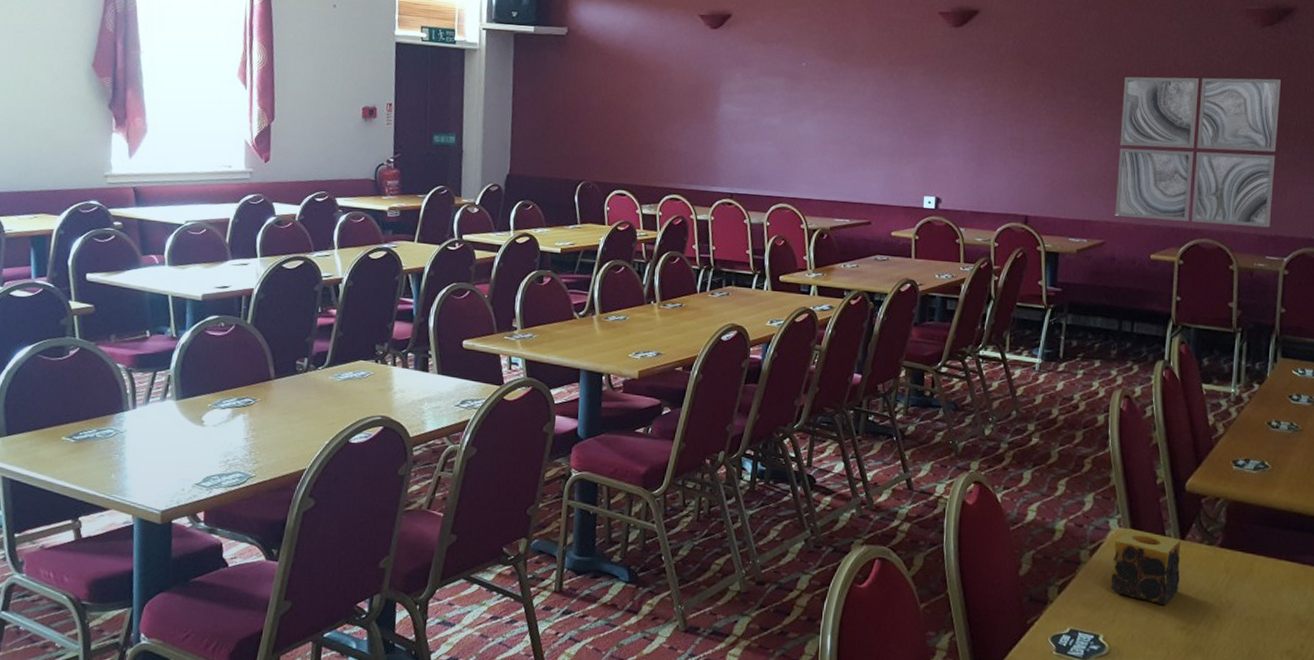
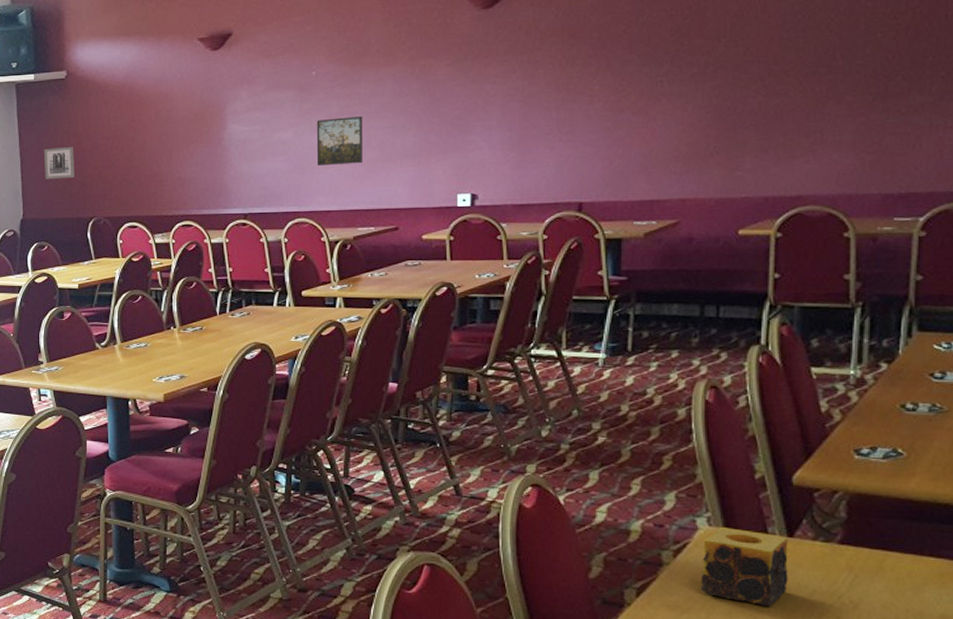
wall art: none [536,104,569,138] -> present [43,147,74,180]
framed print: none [801,110,845,157] -> present [316,116,363,167]
wall art: present [1115,76,1281,228] -> none [690,10,911,191]

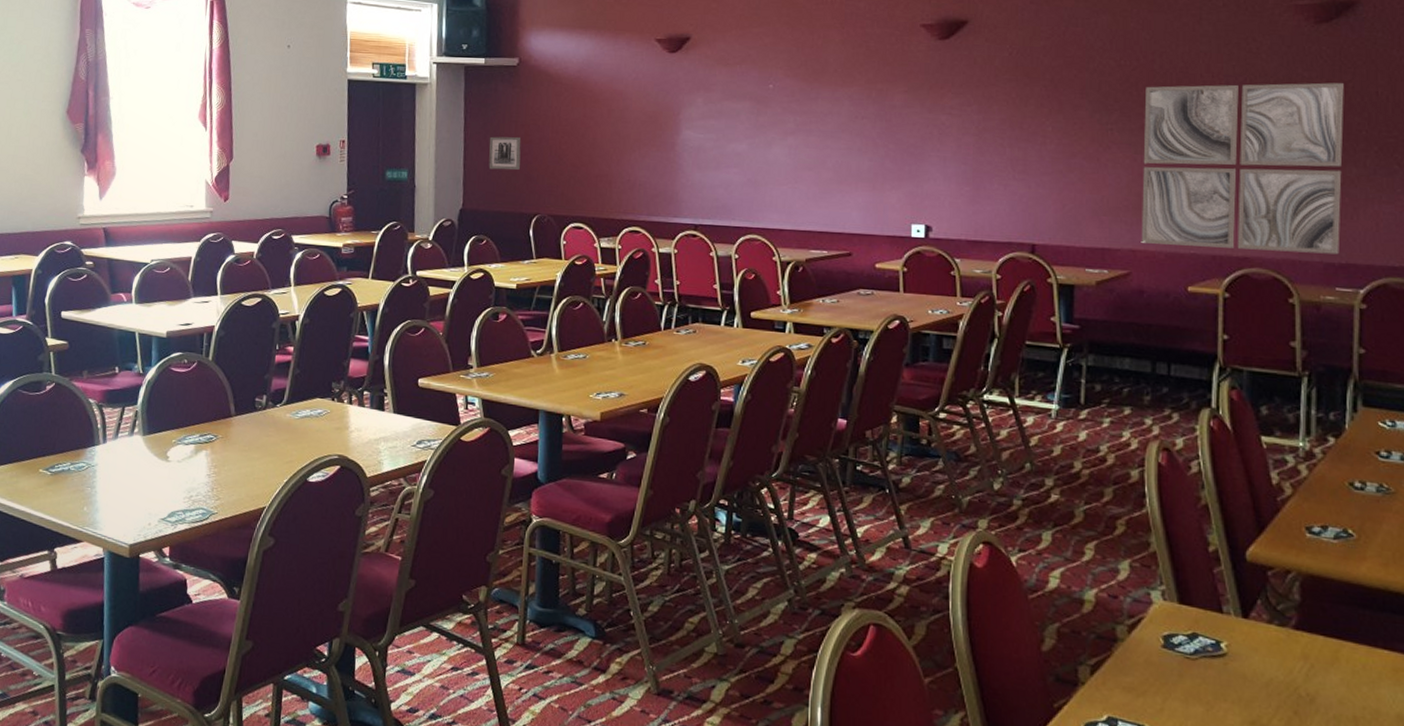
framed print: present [316,116,363,167] -> none [770,134,819,184]
wall art: none [690,10,911,191] -> present [1141,82,1344,255]
candle: present [700,527,788,607] -> none [1156,603,1244,695]

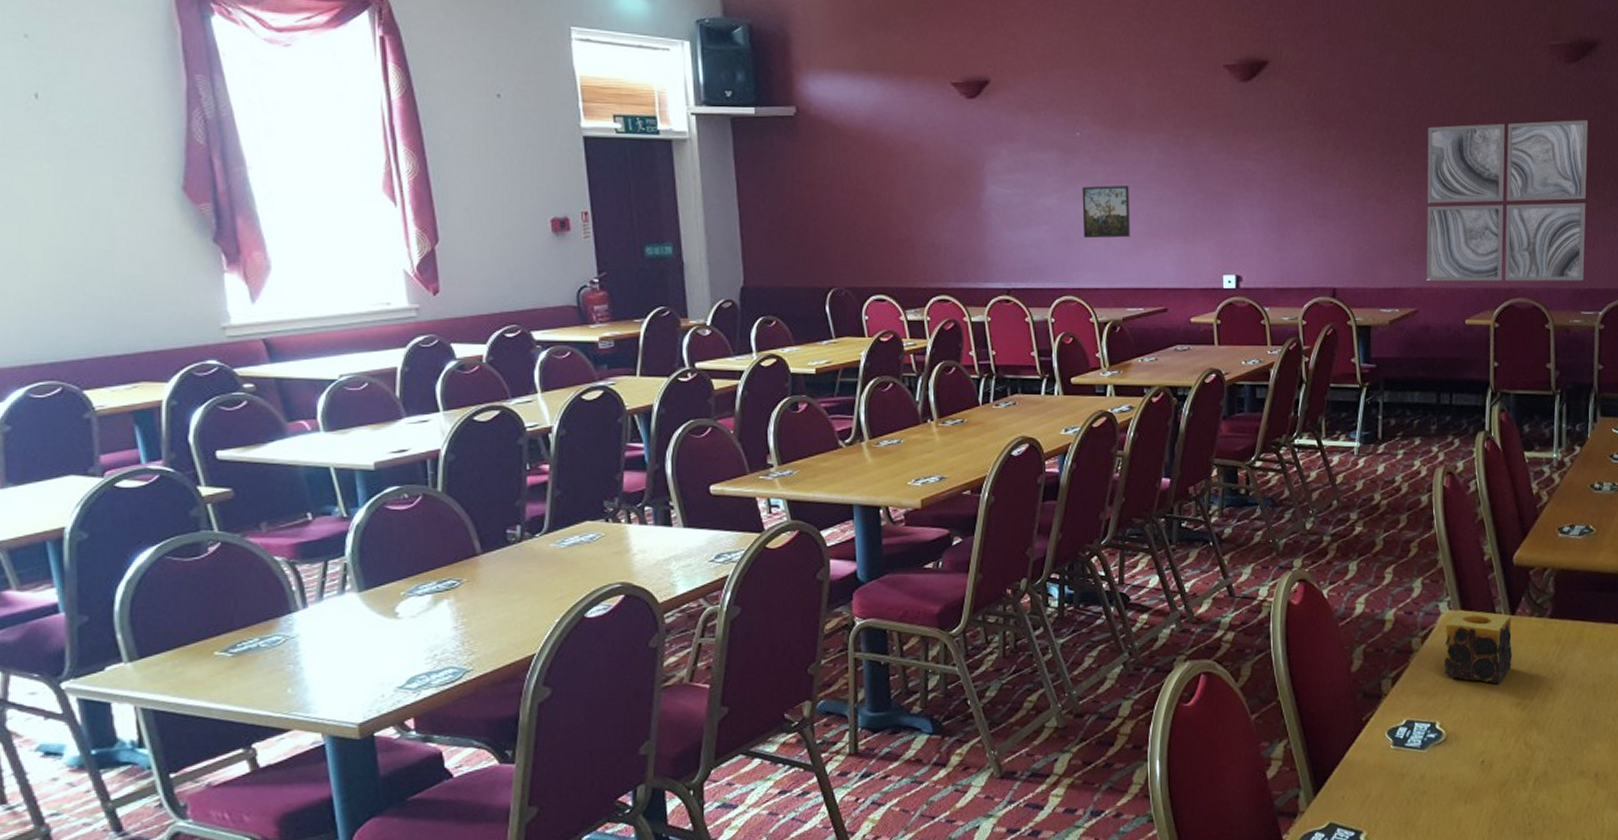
wall art: present [488,136,521,170] -> none [768,200,808,239]
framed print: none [770,134,819,184] -> present [1082,185,1130,239]
candle: none [1156,603,1244,695] -> present [1444,610,1512,684]

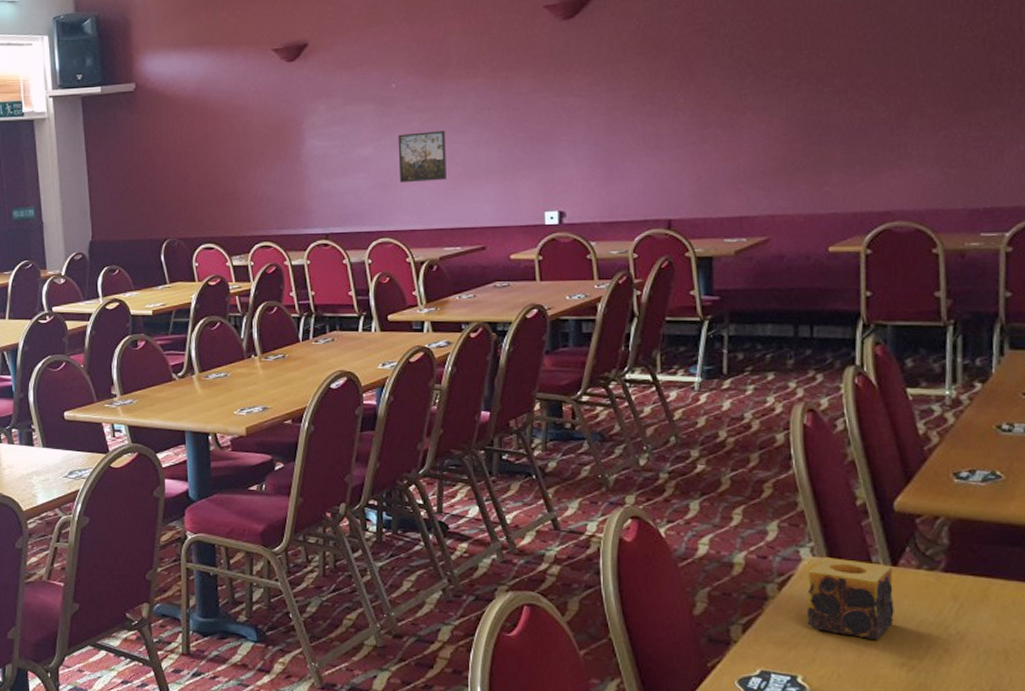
wall art: present [1426,120,1588,281] -> none [779,22,987,207]

